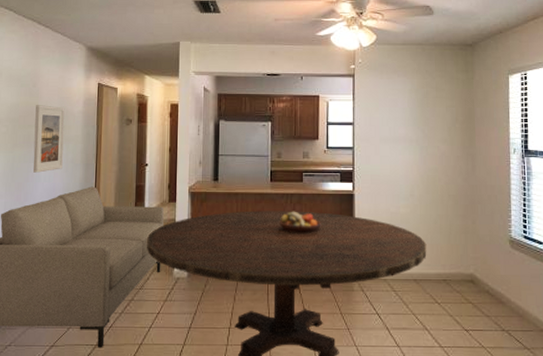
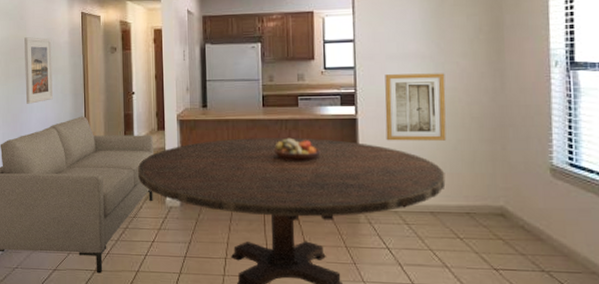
wall art: none [378,155,429,215] -> present [385,73,447,141]

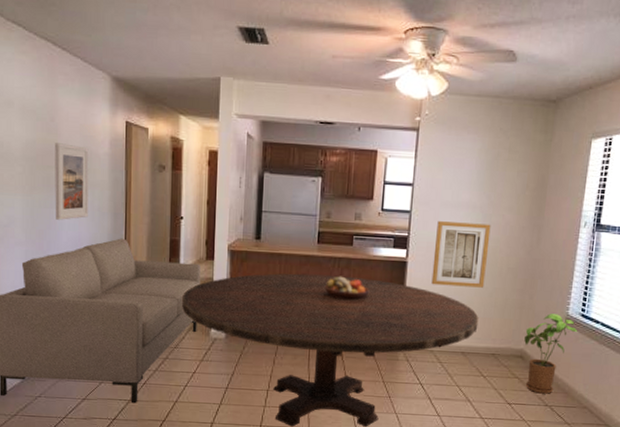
house plant: none [503,165,568,257] -> present [524,313,578,394]

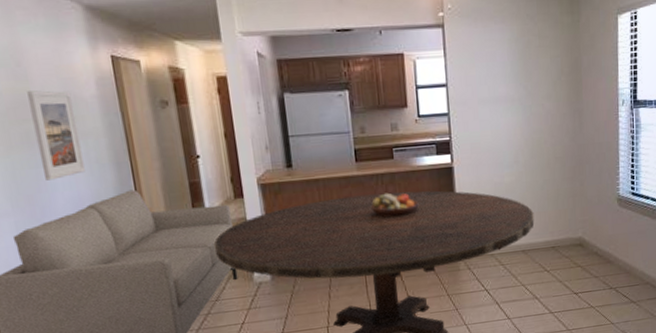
wall art: present [431,221,491,288] -> none [478,115,535,187]
house plant: present [524,313,578,394] -> none [581,196,631,278]

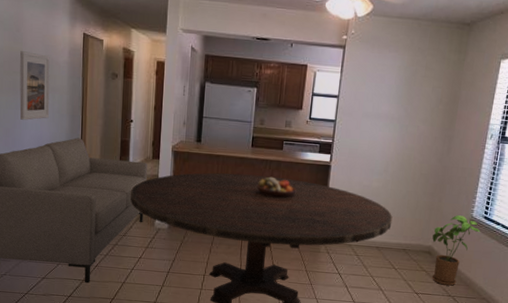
house plant: none [581,196,631,278] -> present [431,215,481,286]

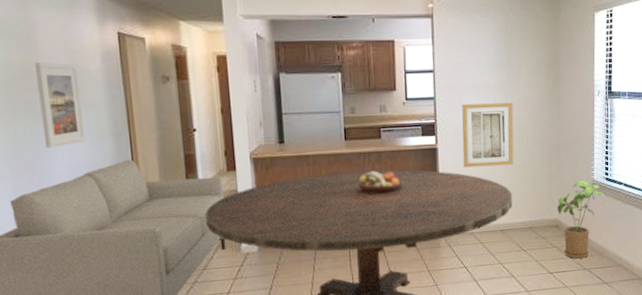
wall art: none [351,130,407,191] -> present [462,102,514,168]

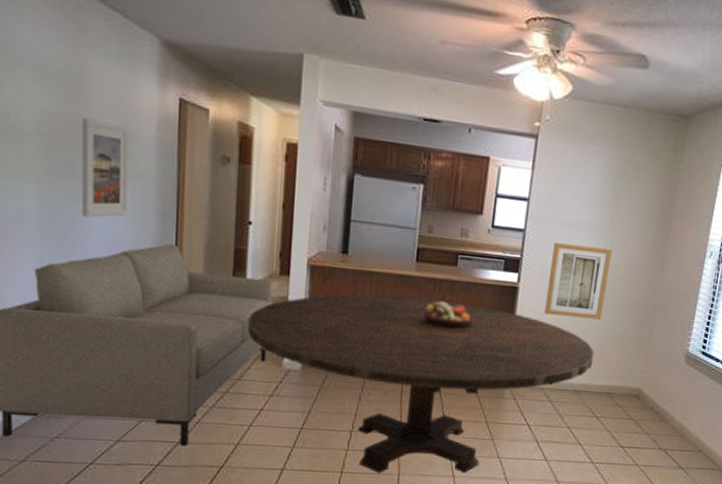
house plant: present [557,181,604,259] -> none [640,350,698,437]

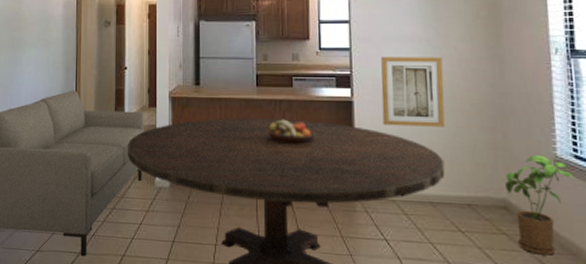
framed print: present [81,118,129,218] -> none [17,9,46,76]
house plant: none [640,350,698,437] -> present [505,155,574,256]

